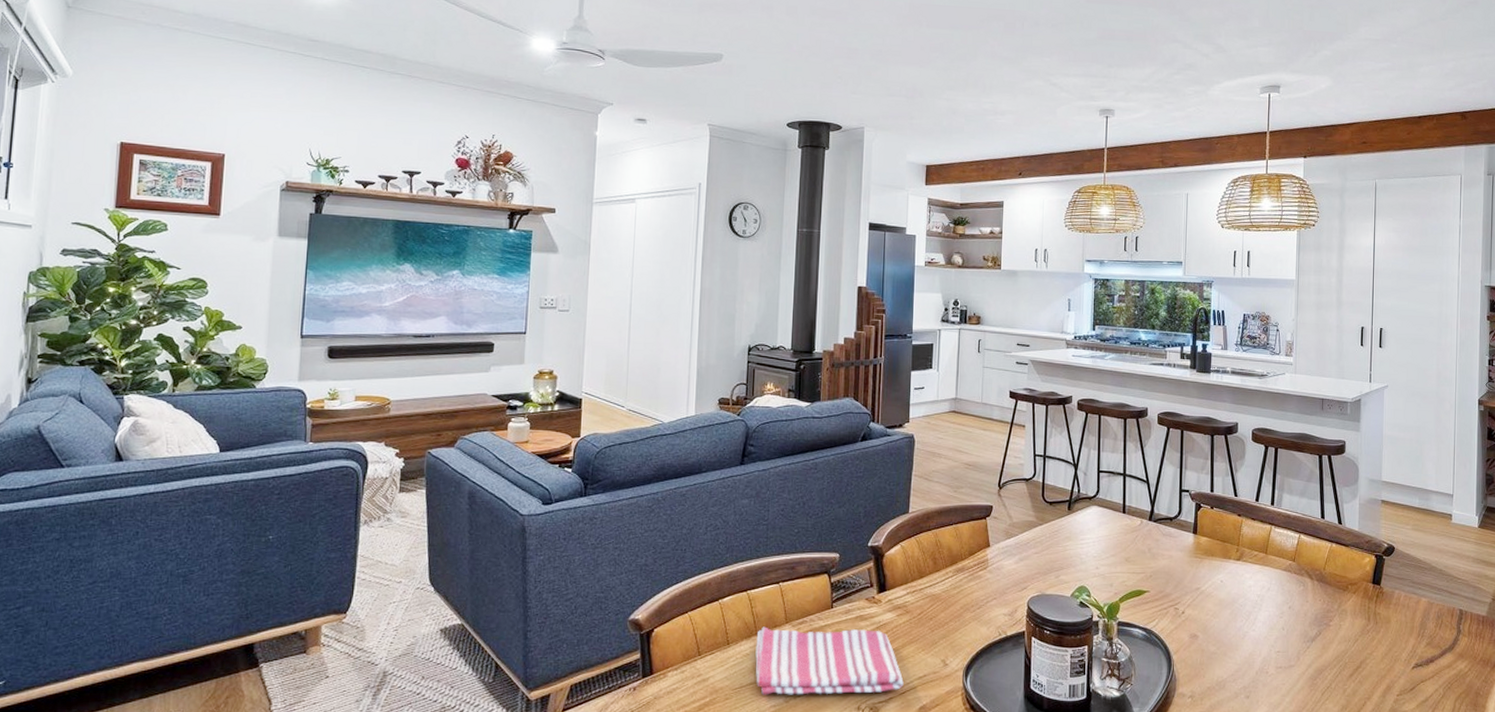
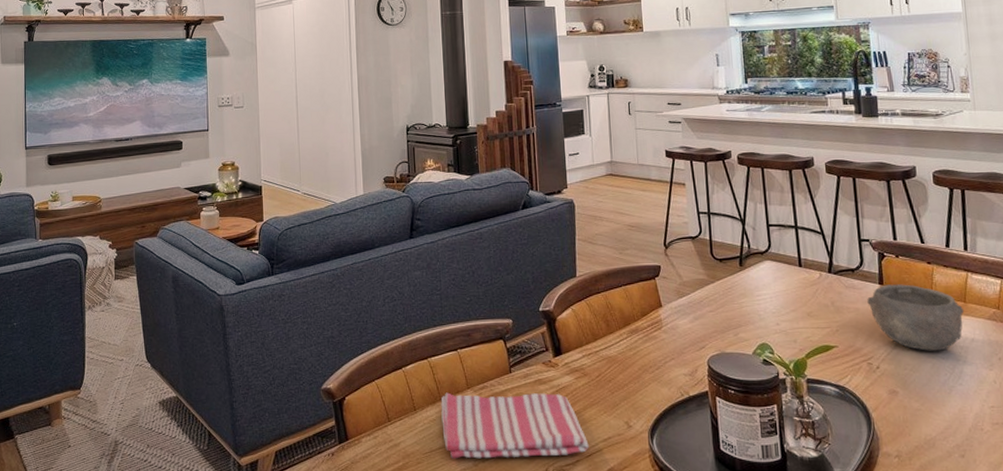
bowl: none [1181,534,1265,598] -> present [867,284,965,351]

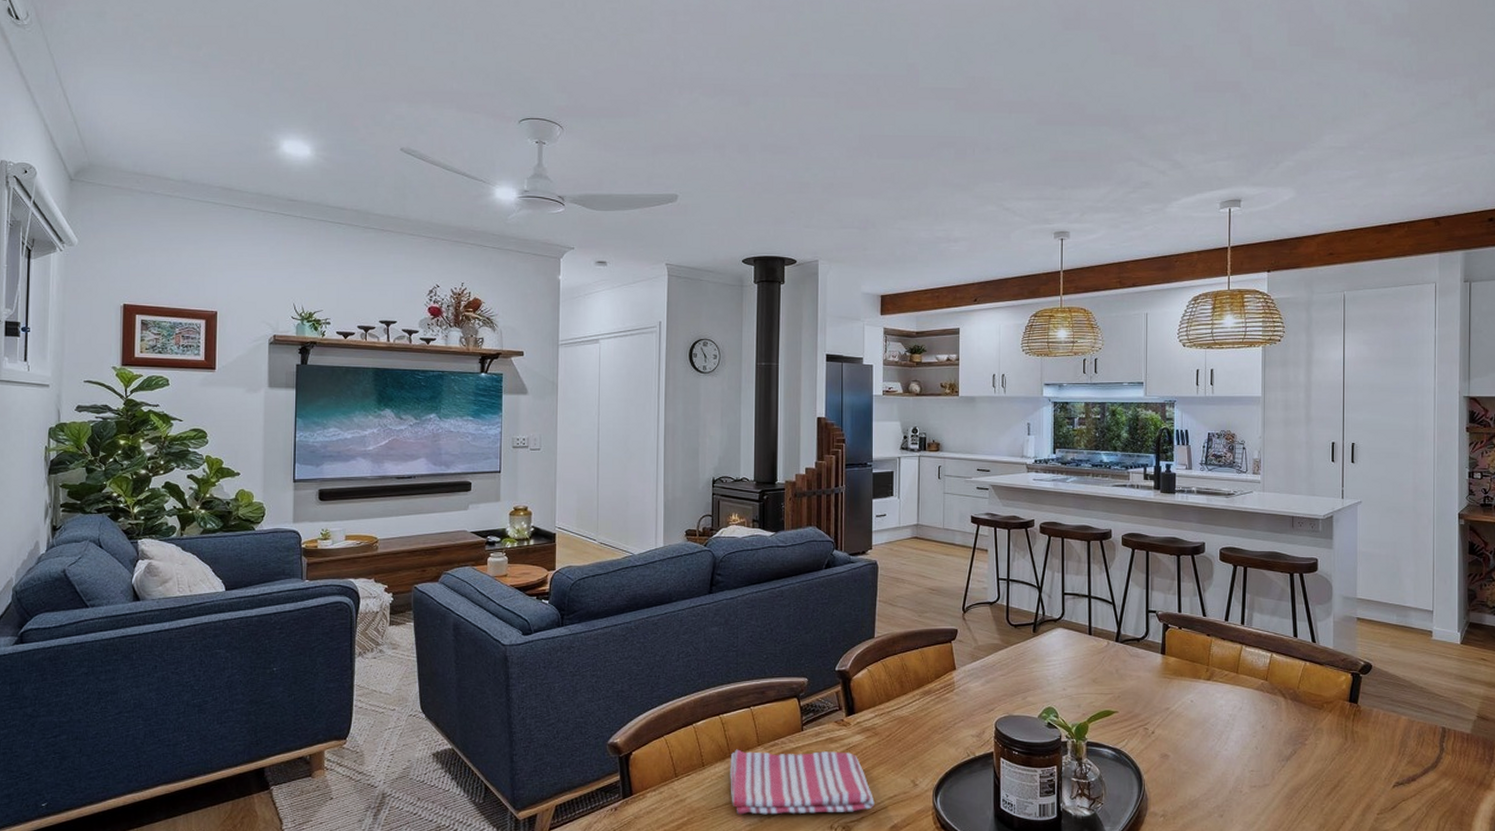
bowl: present [867,284,965,351] -> none [1149,654,1236,718]

